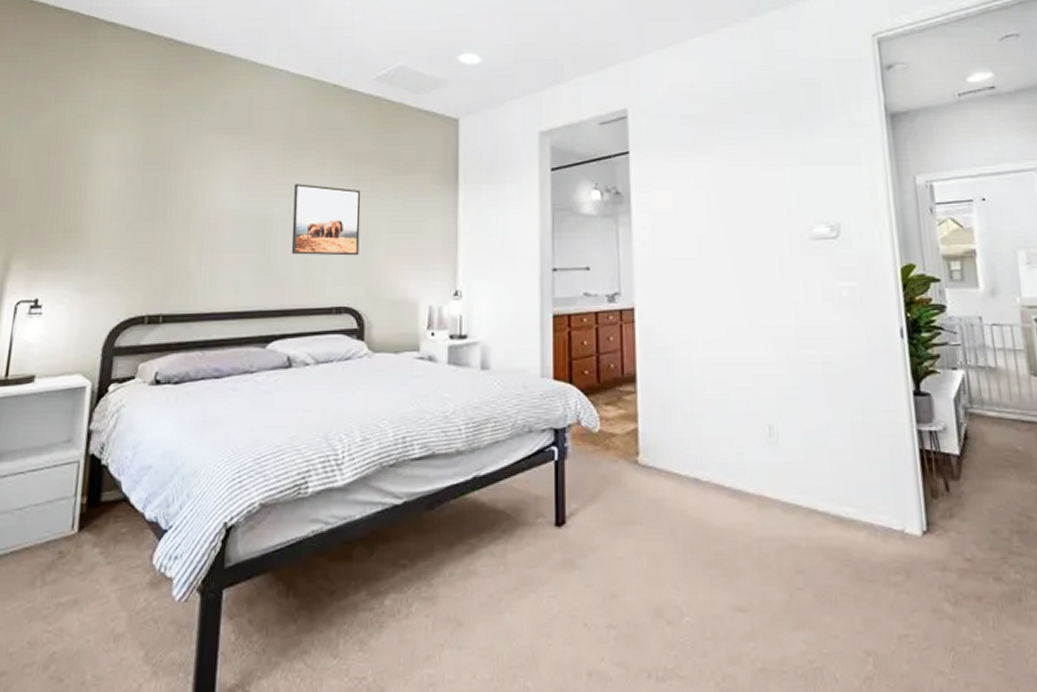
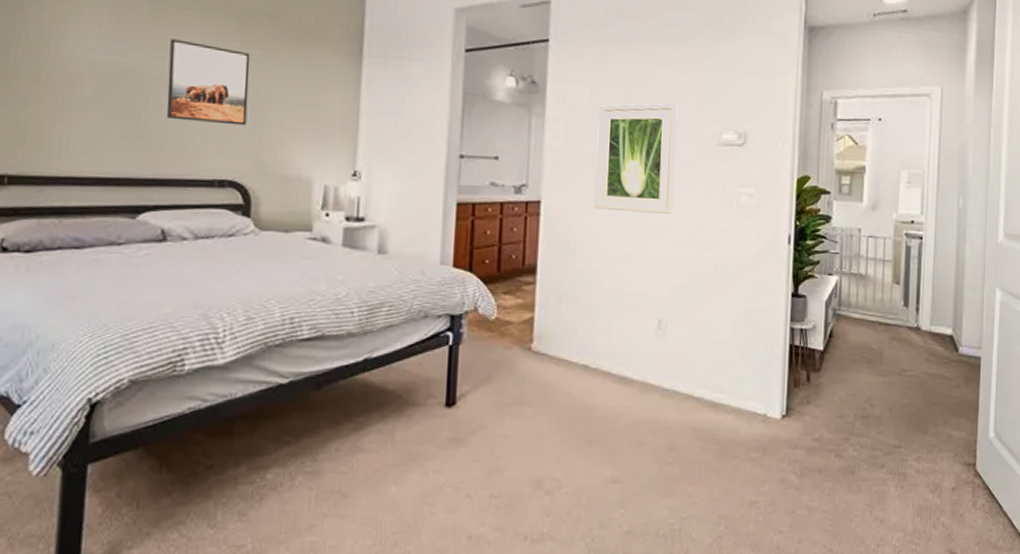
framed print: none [683,201,771,314] -> present [594,103,678,215]

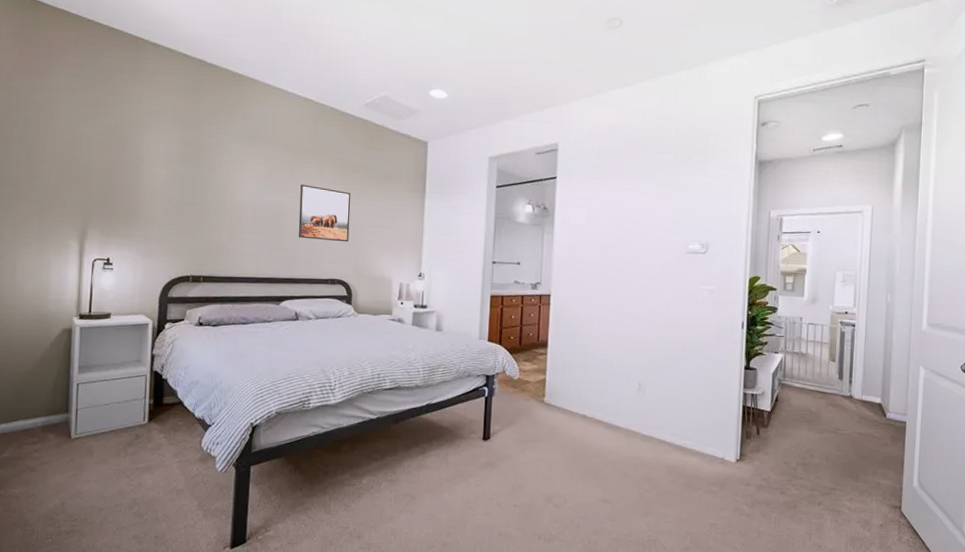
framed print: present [594,103,678,215] -> none [590,222,654,306]

